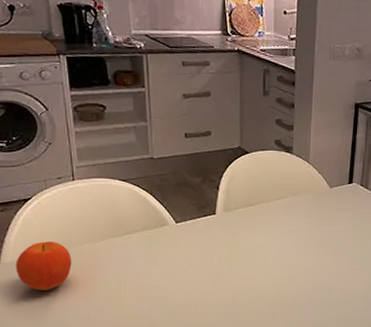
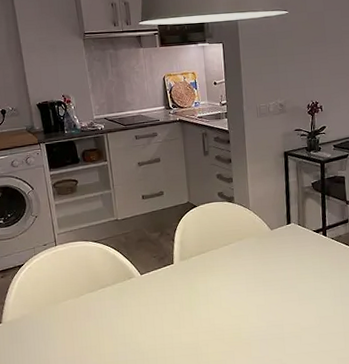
fruit: present [15,241,72,290] -> none [14,300,59,344]

